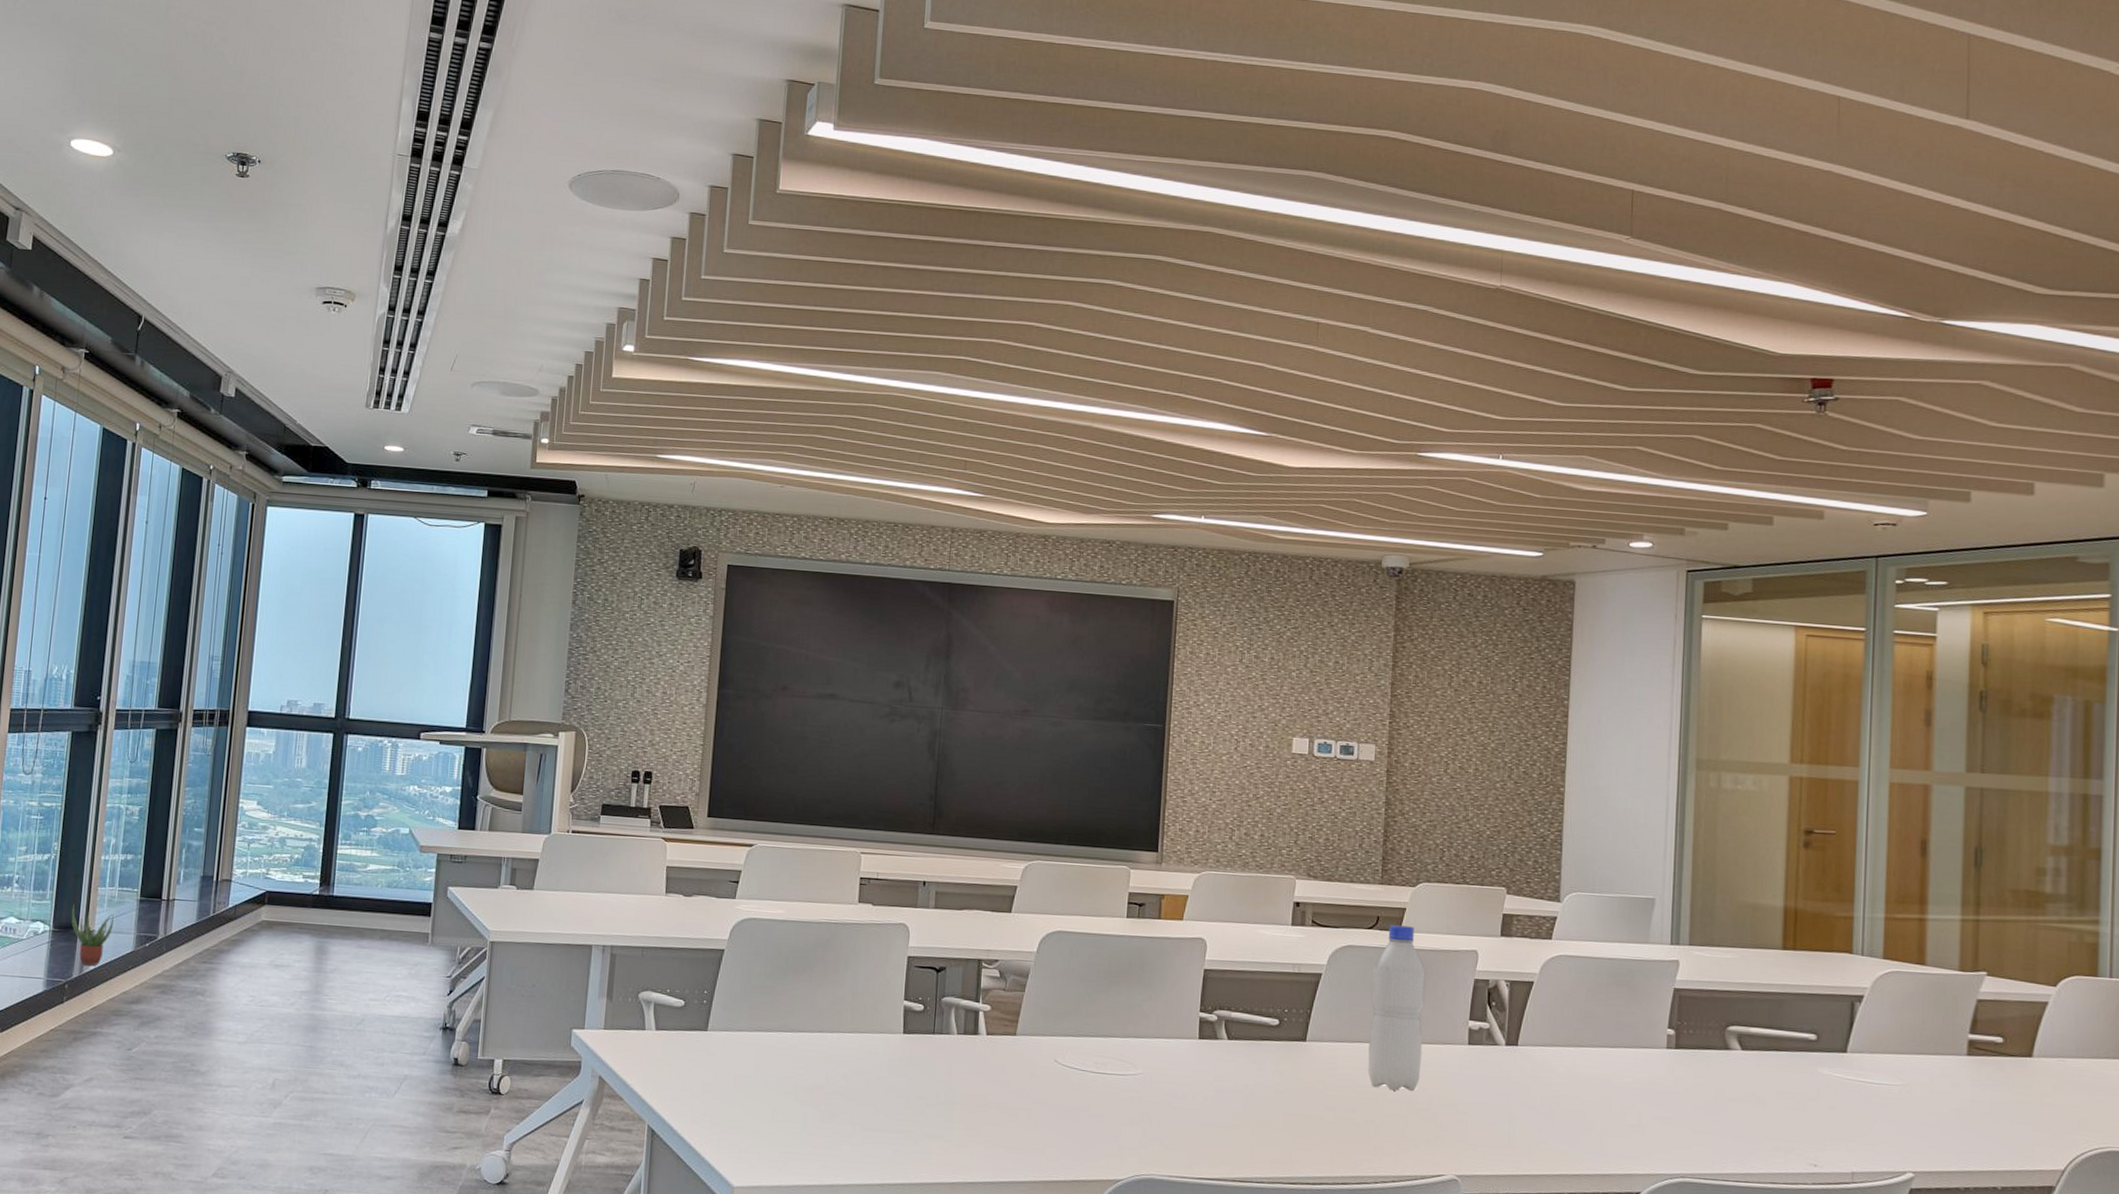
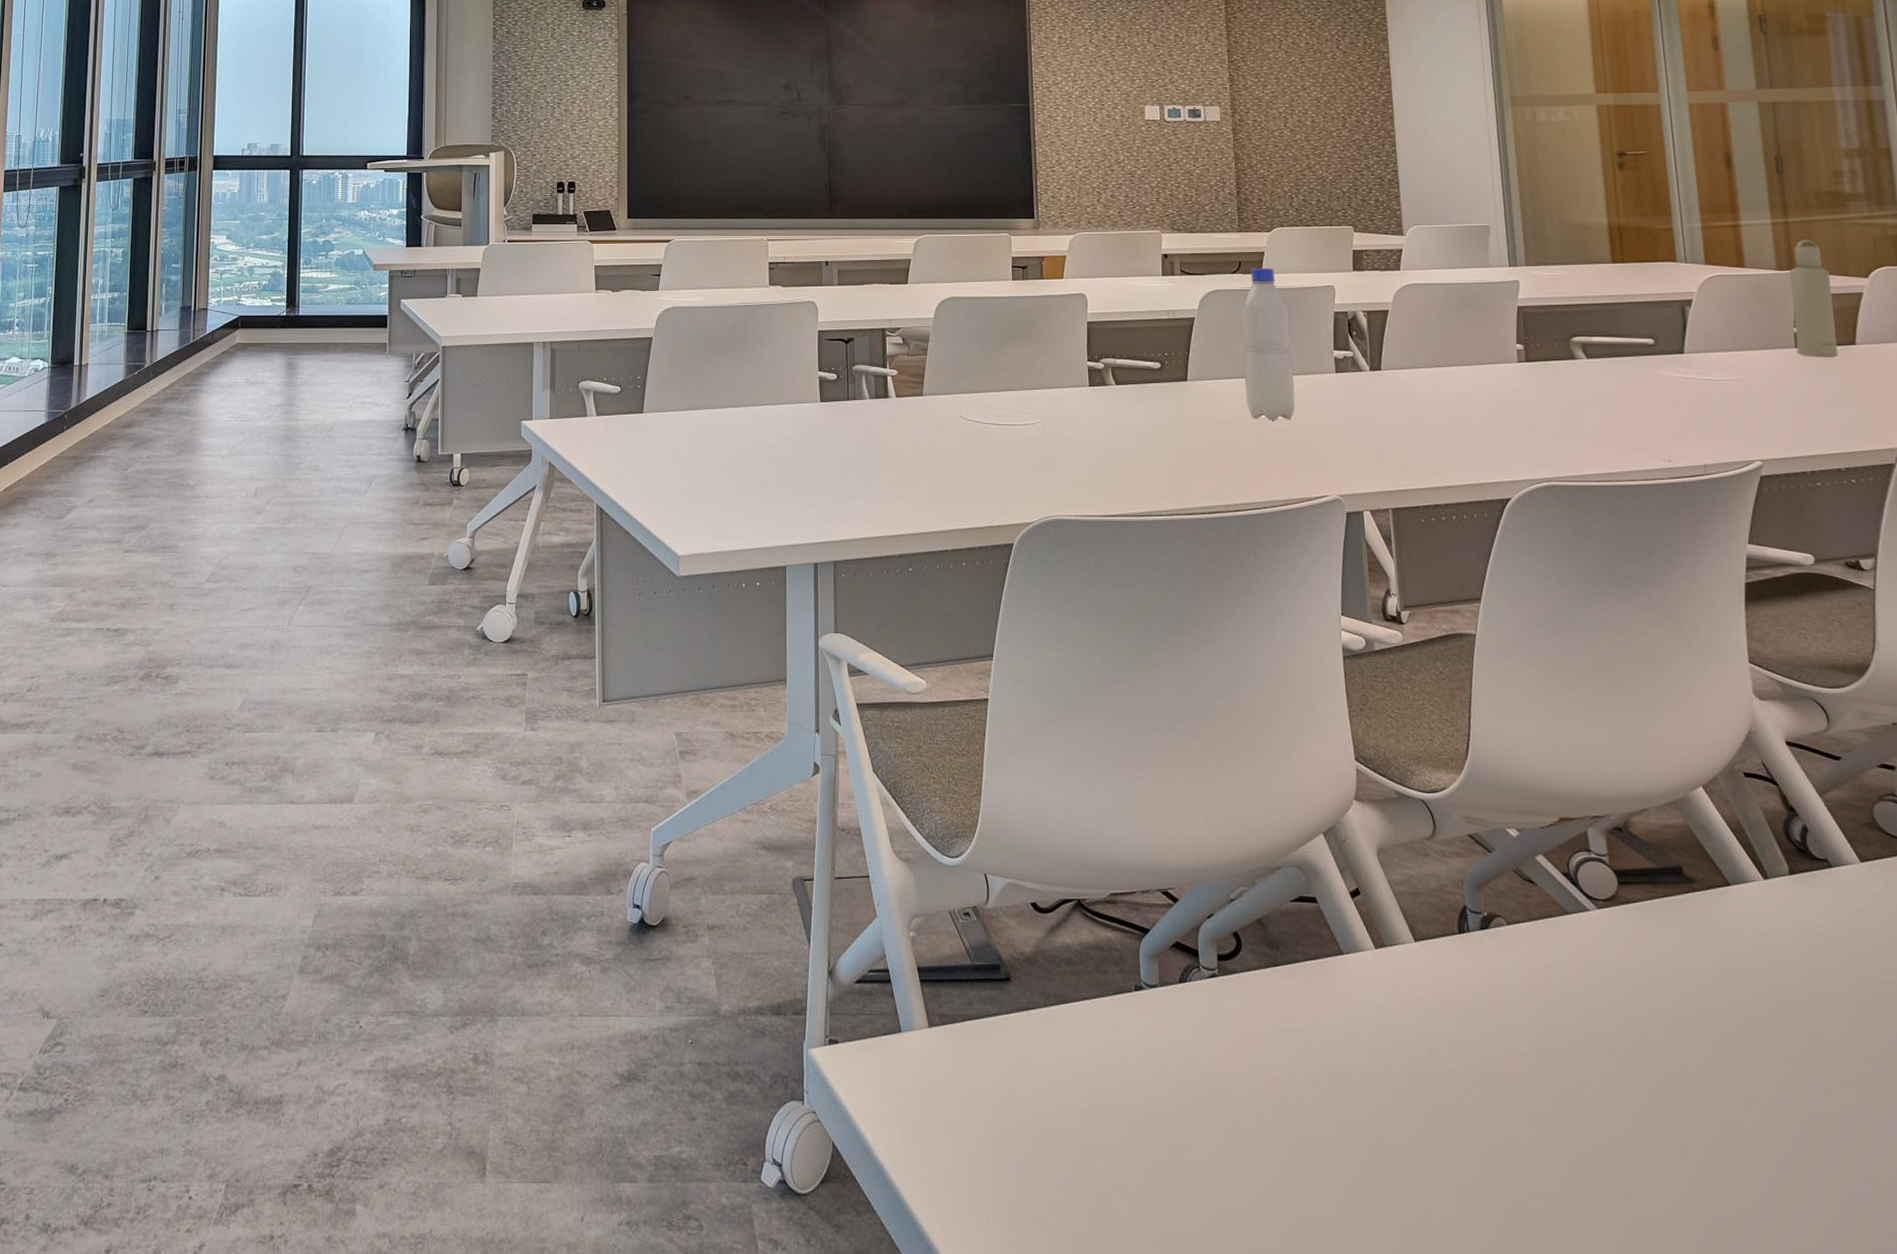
potted plant: present [71,904,114,966] -> none [67,341,105,395]
bottle: none [1969,940,2016,1069] -> present [1789,239,1838,357]

